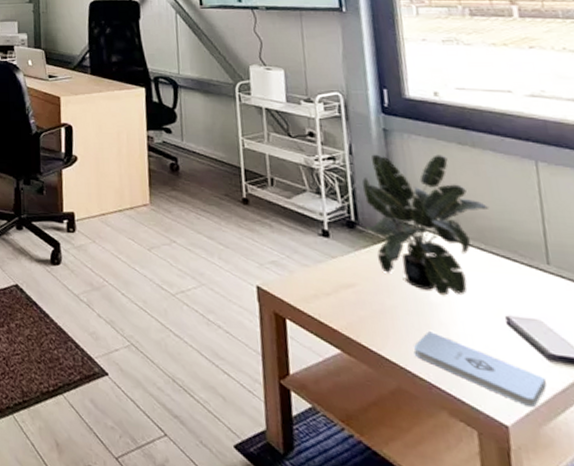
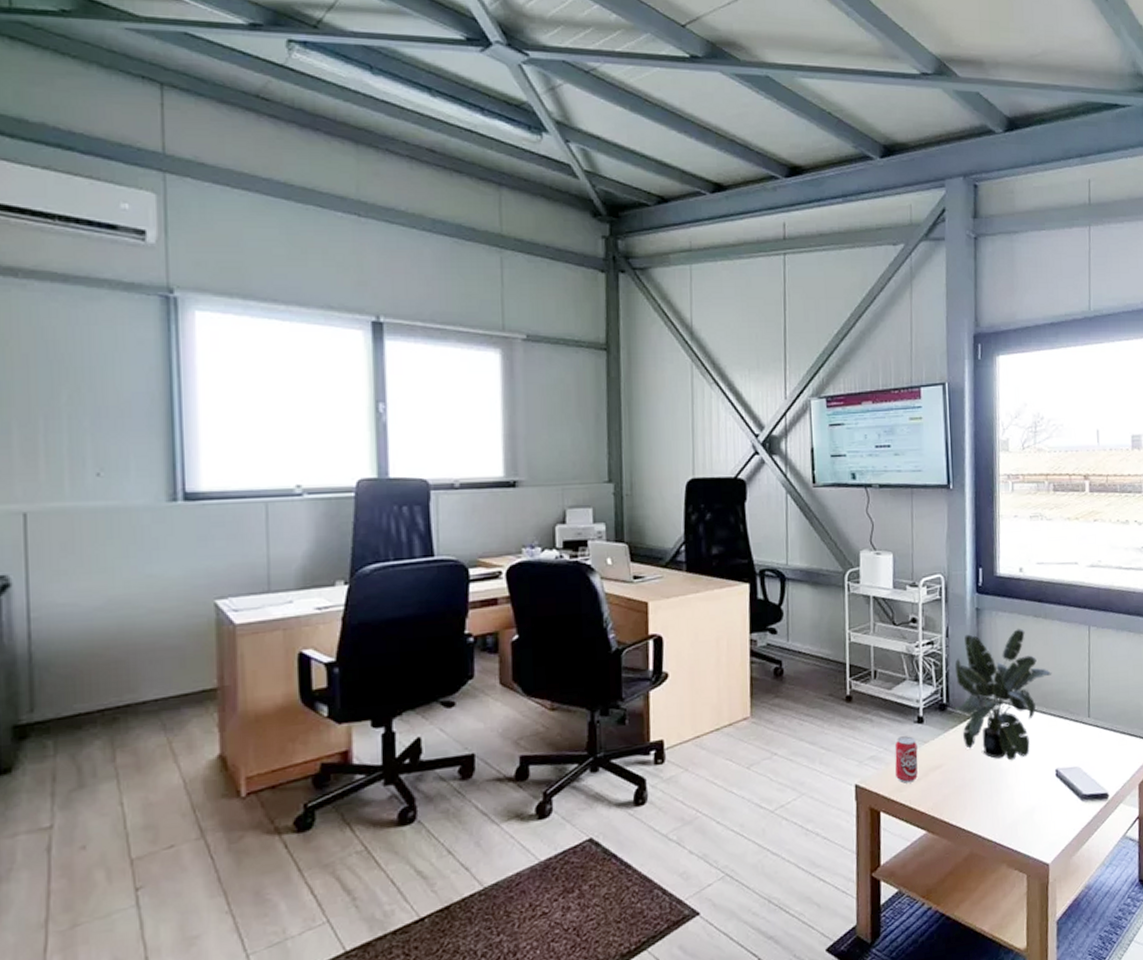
beverage can: none [298,247,327,296] -> present [894,736,918,783]
notepad: present [413,331,547,408] -> none [985,795,1078,844]

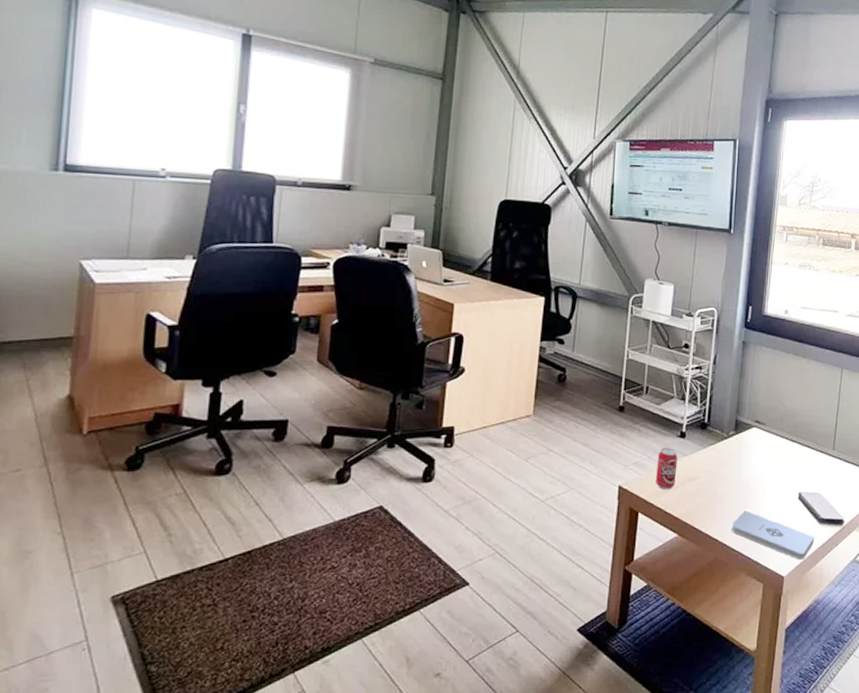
potted plant: present [954,628,1052,761] -> none [714,364,805,481]
notepad: none [985,795,1078,844] -> present [731,510,814,560]

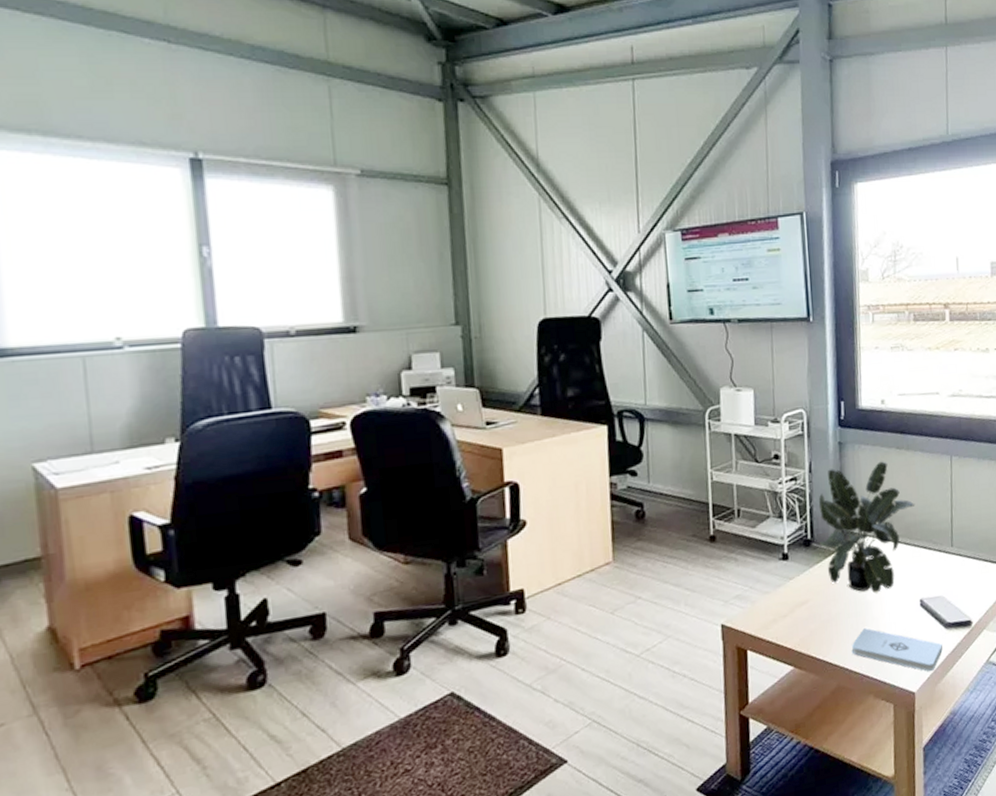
beverage can: present [655,448,678,490] -> none [760,573,784,621]
potted plant: none [714,364,805,481] -> present [818,461,915,593]

